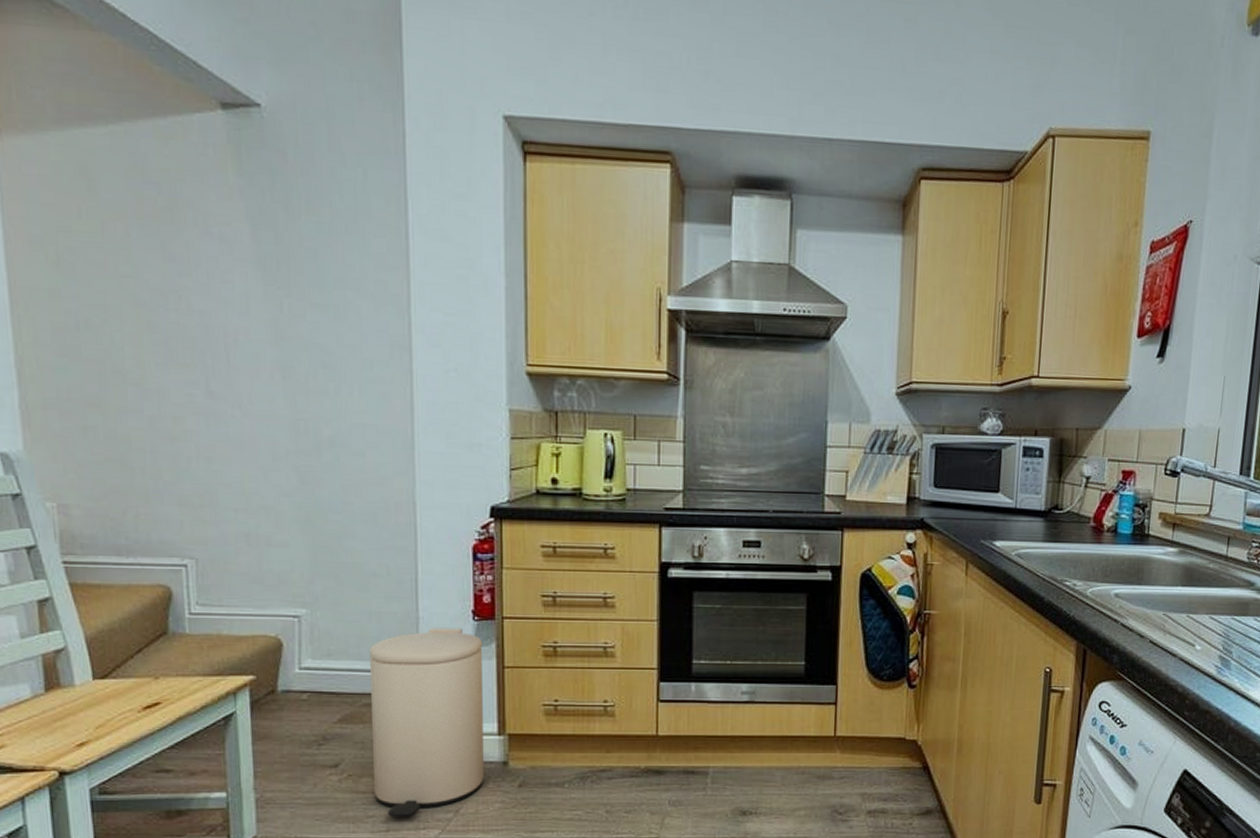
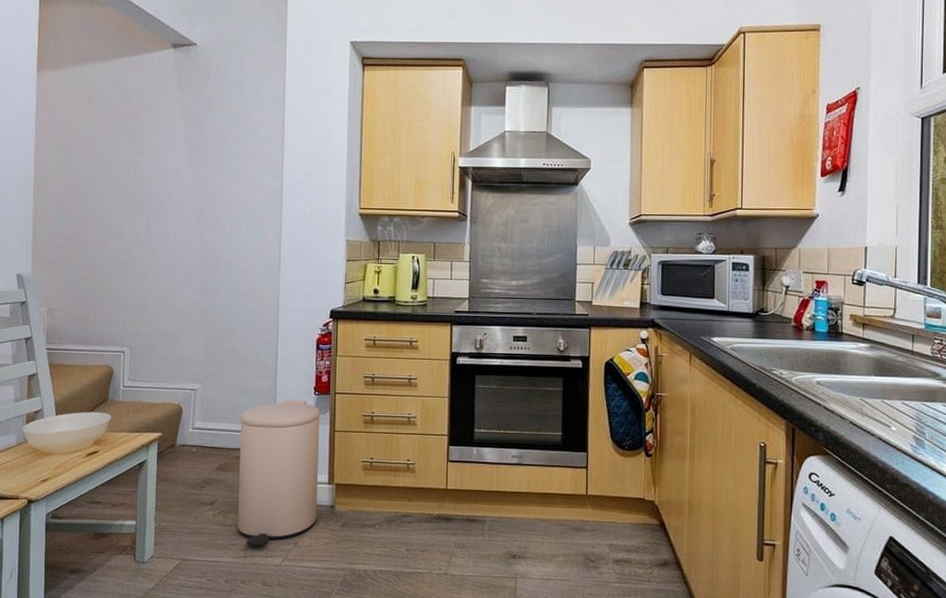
bowl: none [37,649,176,708] -> present [22,411,112,454]

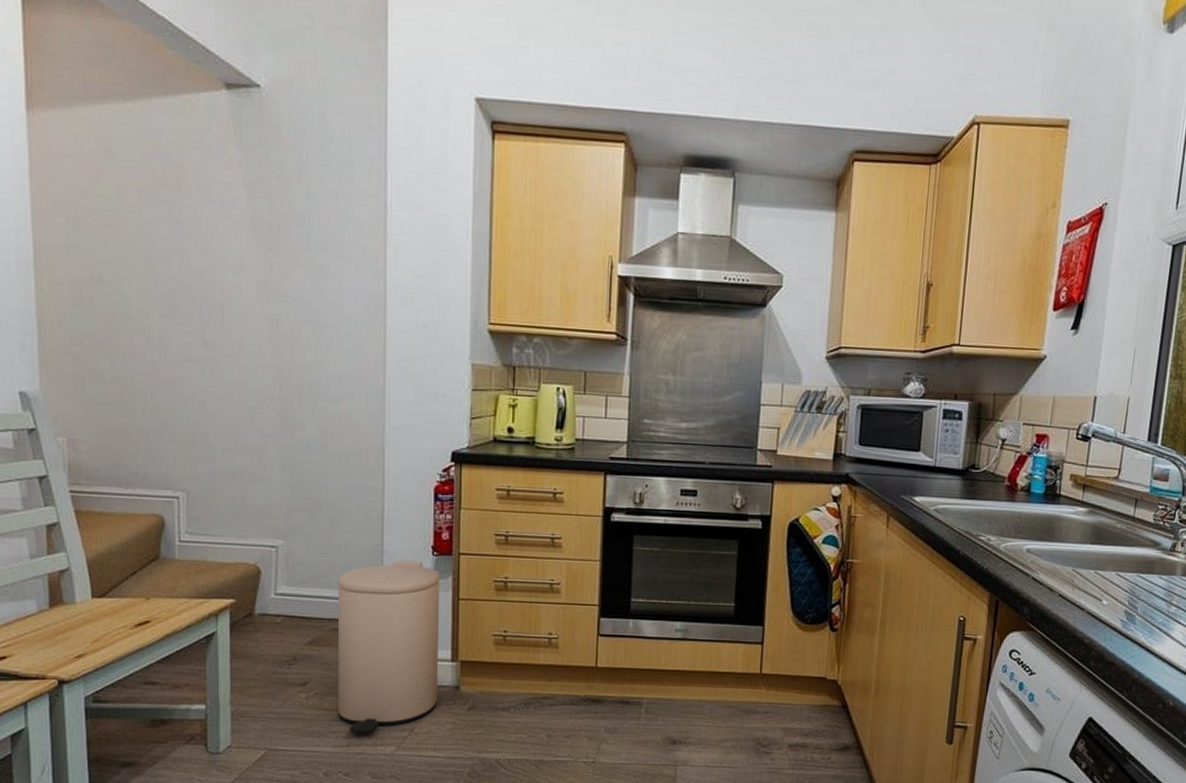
bowl: present [22,411,112,454] -> none [43,572,166,624]

